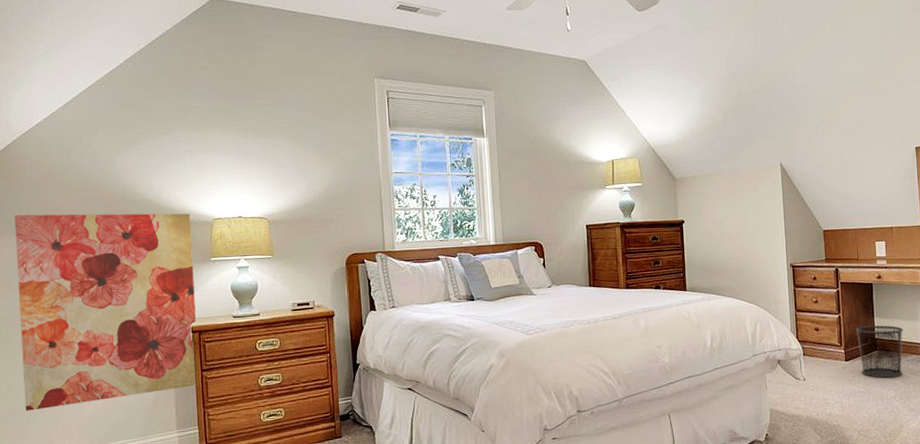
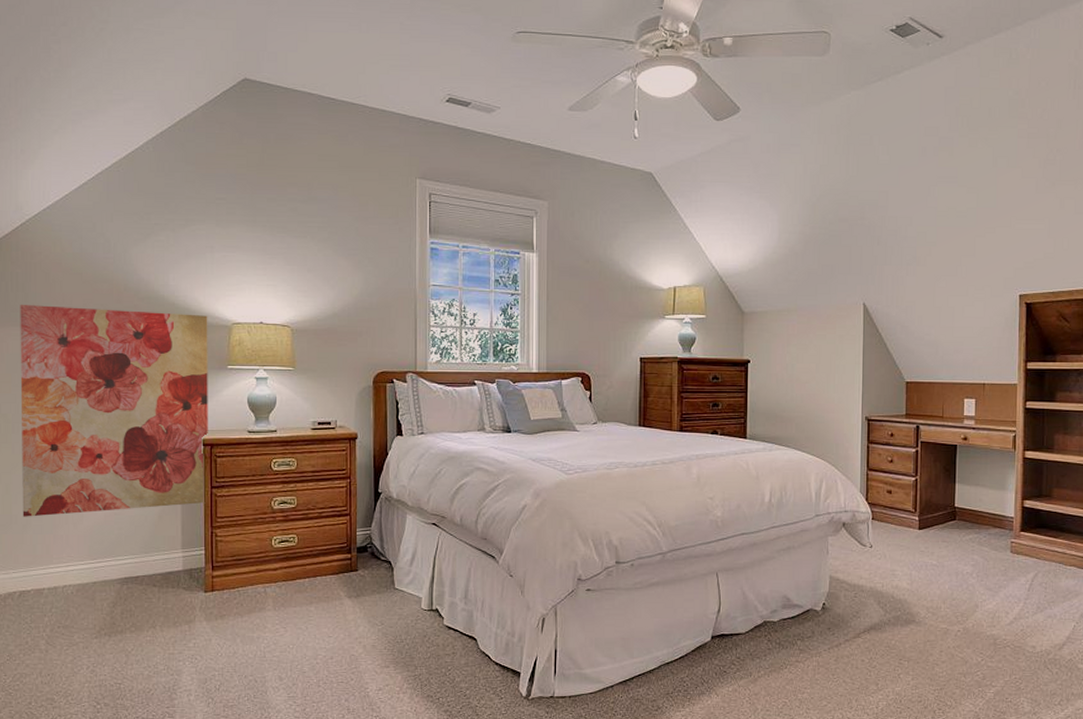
waste bin: present [855,325,903,379] -> none [933,492,988,552]

